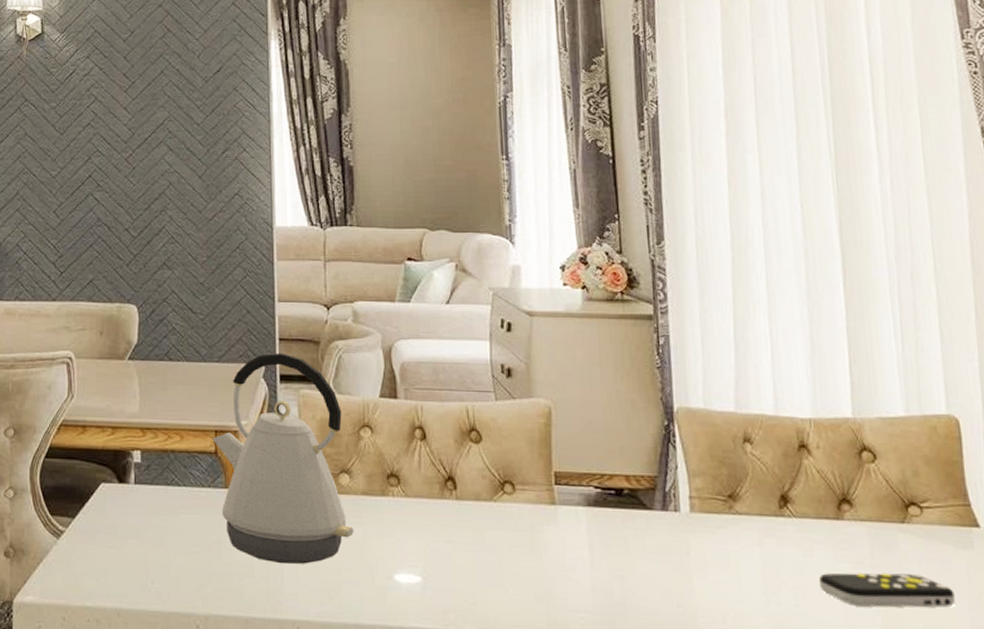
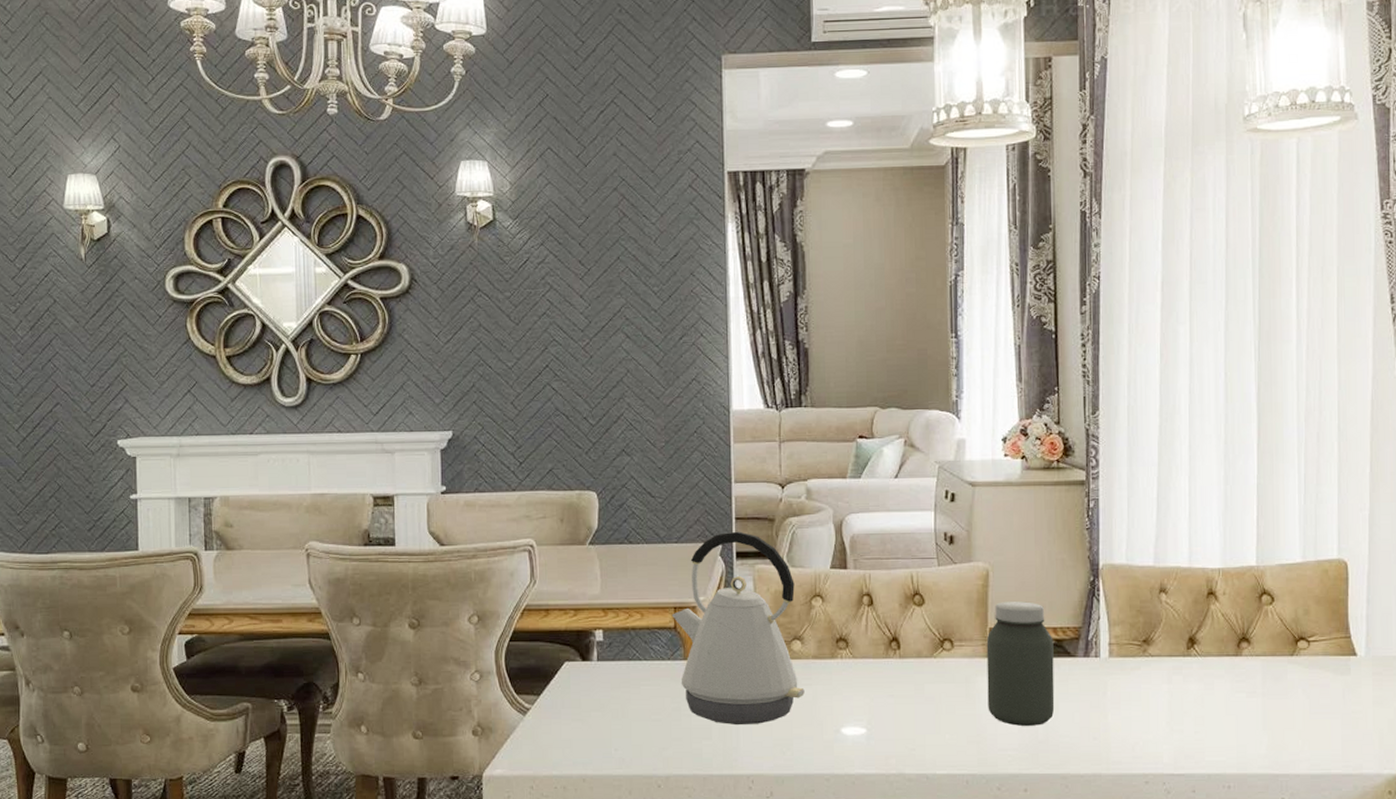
jar: none [551,443,632,586] -> present [986,602,1055,726]
remote control: present [819,572,955,608] -> none [1217,698,1331,729]

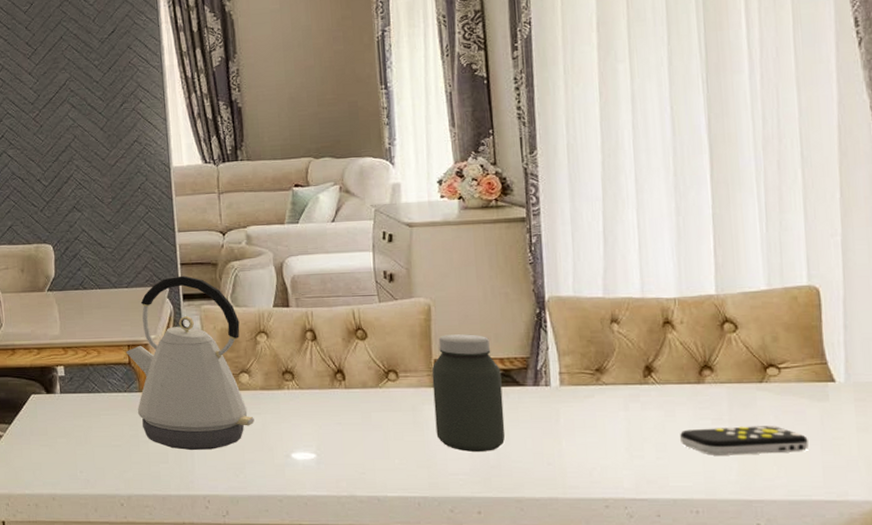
remote control: none [1217,698,1331,729] -> present [680,424,809,455]

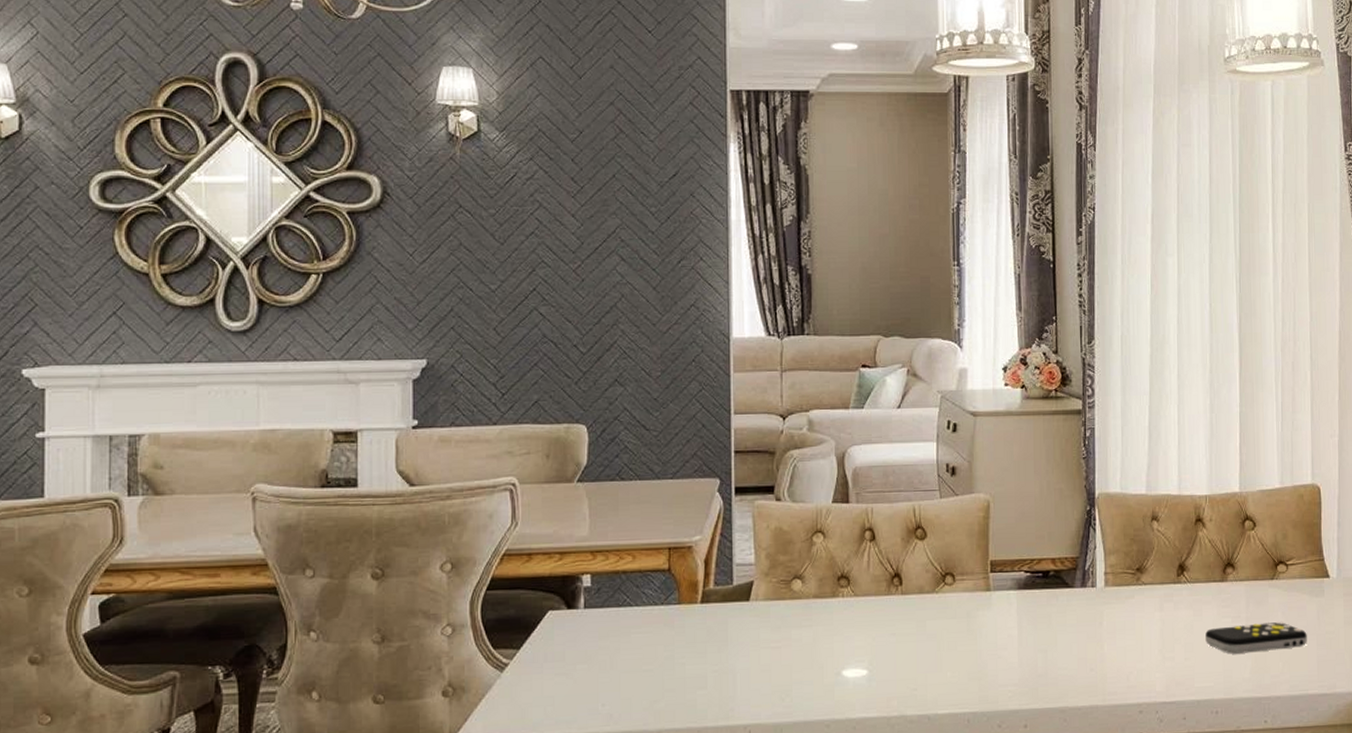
kettle: present [125,275,254,451] -> none [665,465,805,673]
jar: present [431,334,506,452] -> none [987,533,1053,660]

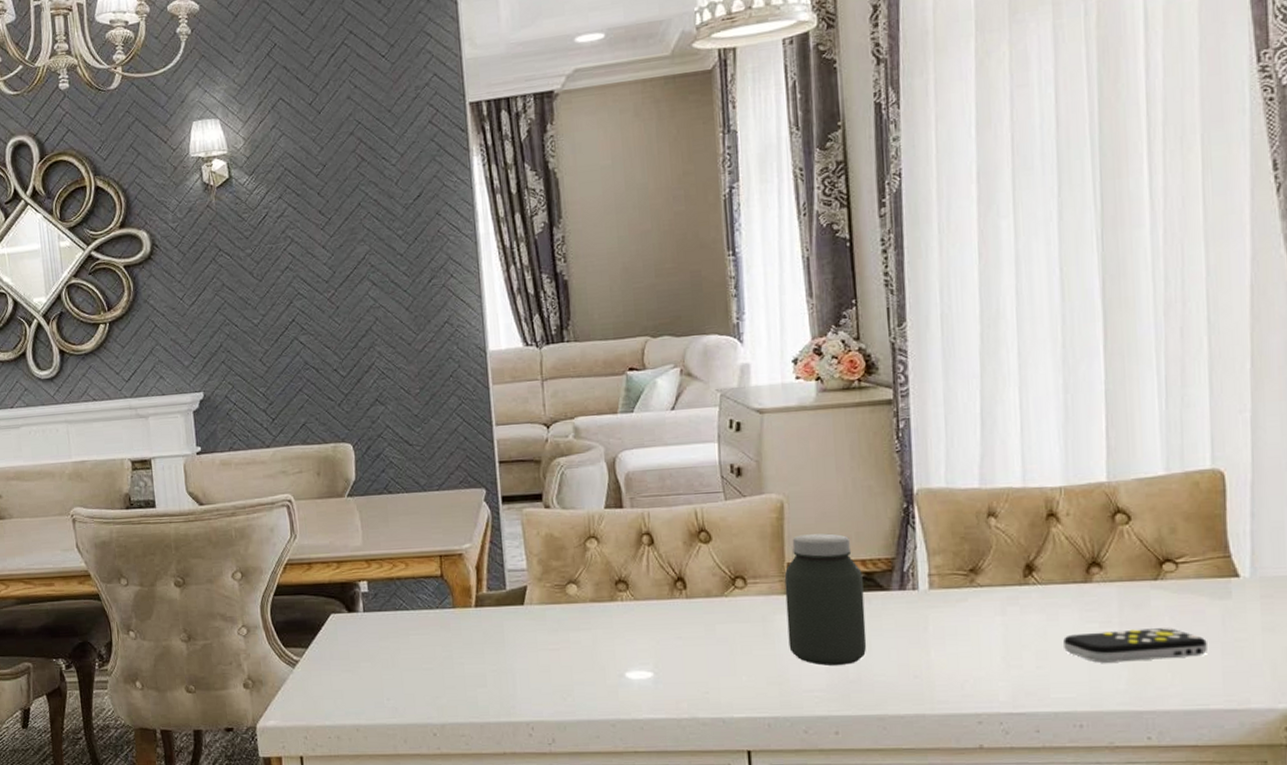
jar: none [987,533,1053,660] -> present [784,533,867,665]

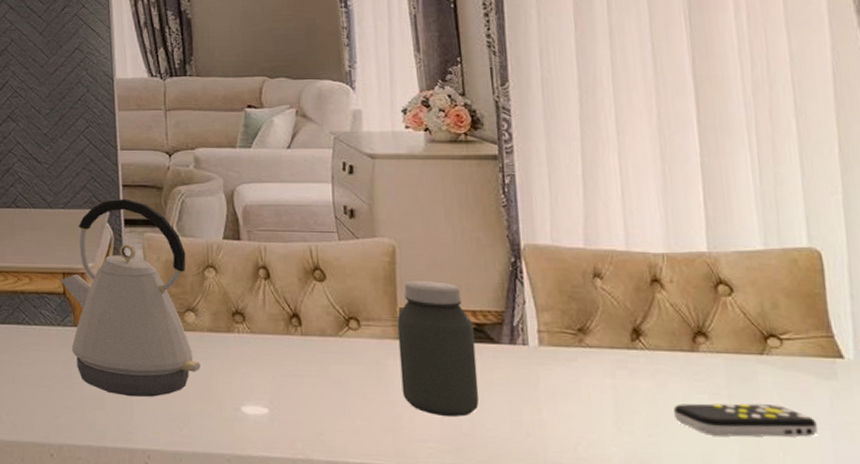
kettle: none [437,475,584,672] -> present [60,198,201,397]

